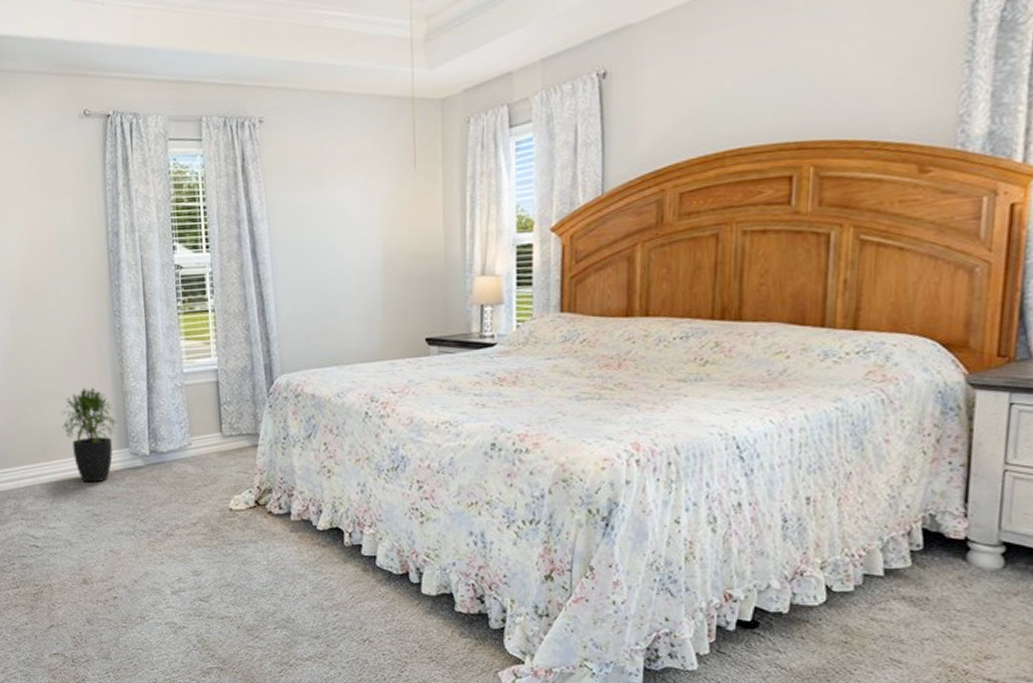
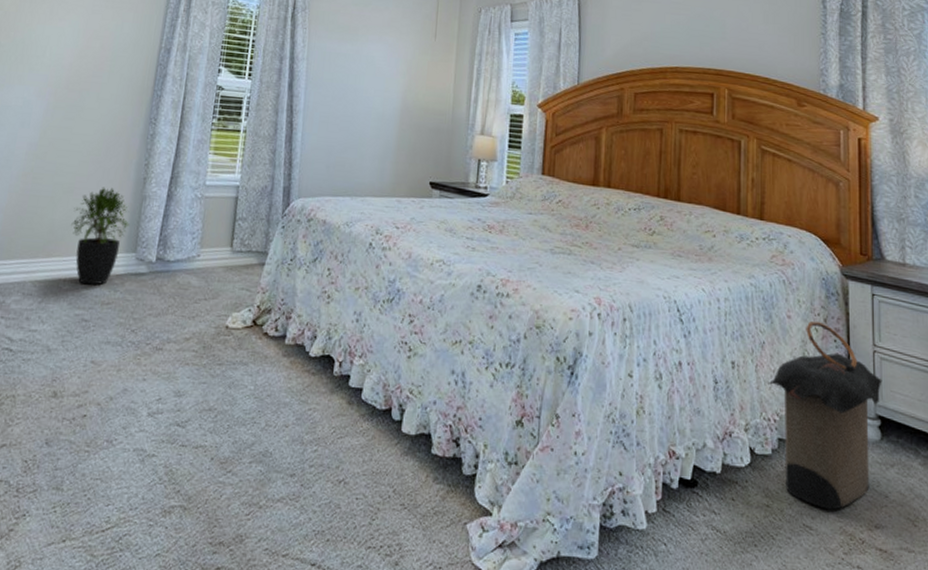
laundry hamper: none [852,442,1013,643] -> present [767,321,883,510]

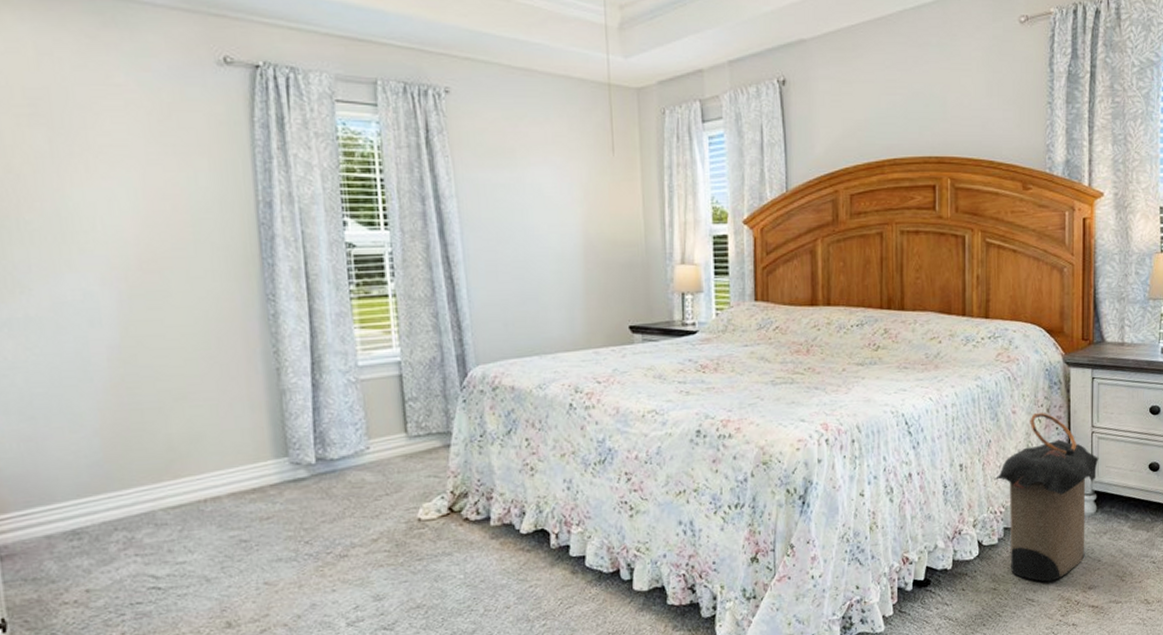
potted plant: present [71,187,130,285] -> none [193,385,273,502]

